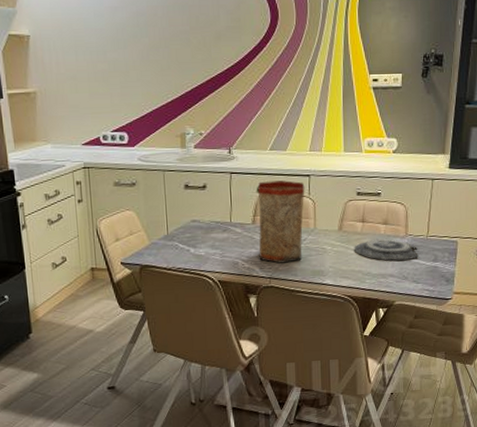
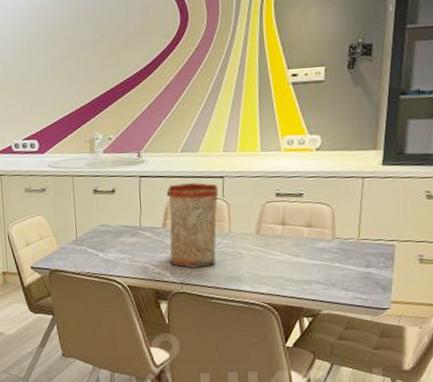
plate: present [354,239,418,261] -> none [273,242,348,266]

